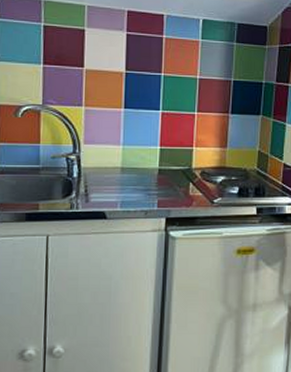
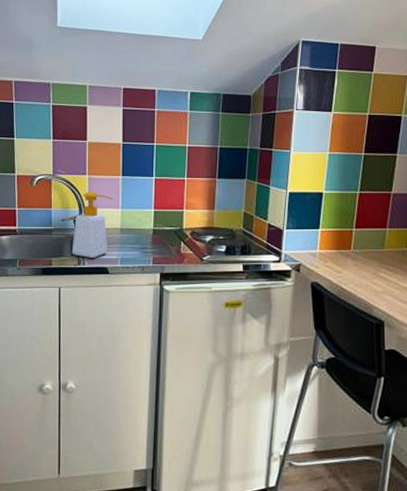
soap bottle: none [63,125,114,201] -> present [71,191,114,258]

